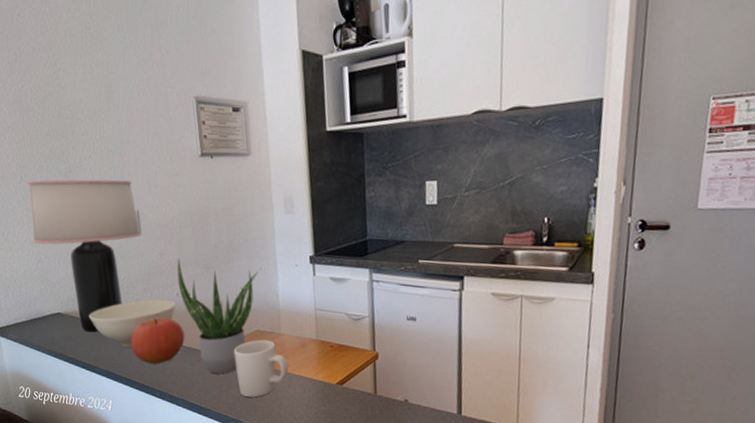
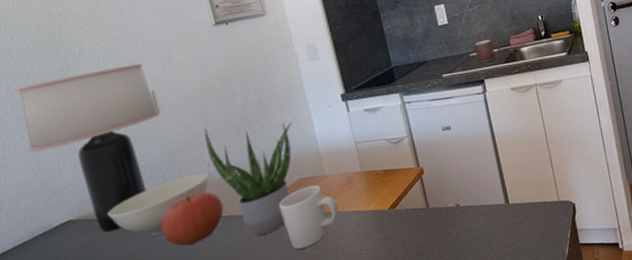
mug: none [460,231,491,258] -> present [473,39,501,63]

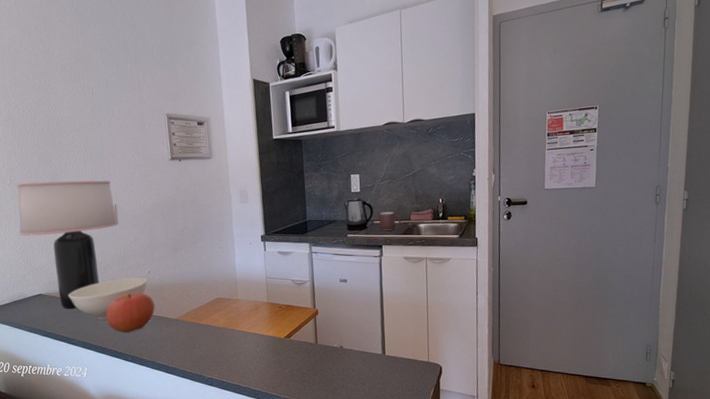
potted plant: present [205,121,292,236] -> none [149,243,219,337]
mug: present [279,185,339,250] -> none [198,305,244,355]
kettle: none [431,30,468,70] -> present [343,198,374,231]

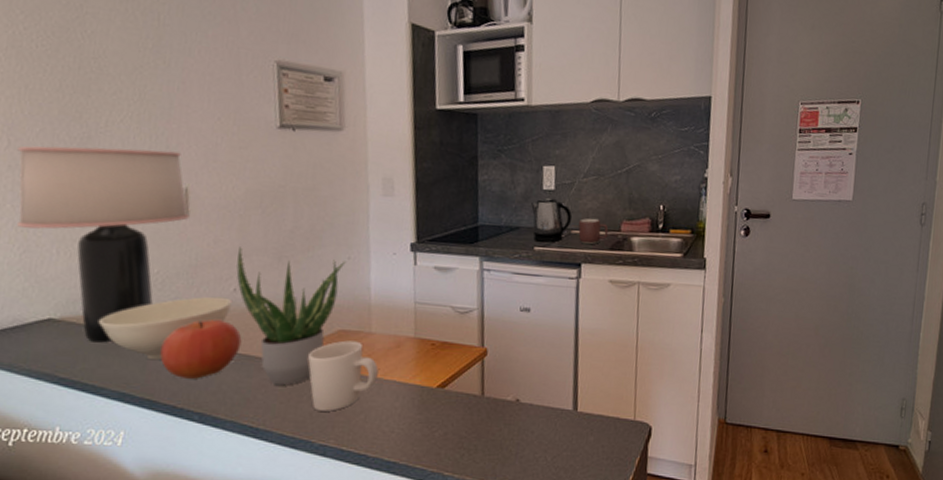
potted plant: none [149,243,219,337] -> present [236,247,346,386]
mug: none [198,305,244,355] -> present [308,340,379,412]

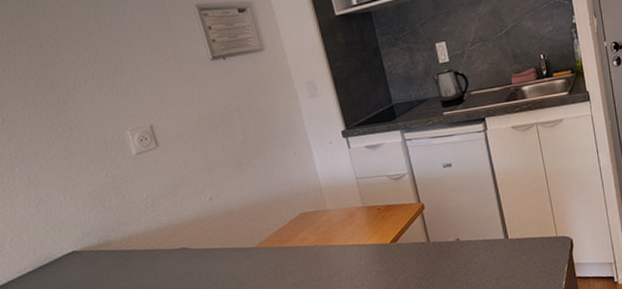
table lamp: present [17,145,190,343] -> none [11,97,160,263]
bowl: present [98,296,233,361] -> none [110,206,212,268]
fruit: present [160,319,242,379] -> none [164,224,227,277]
potted plant: present [236,247,346,386] -> none [205,157,293,267]
mug: present [308,340,379,412] -> none [281,219,341,281]
mug: present [578,218,609,245] -> none [474,77,503,102]

